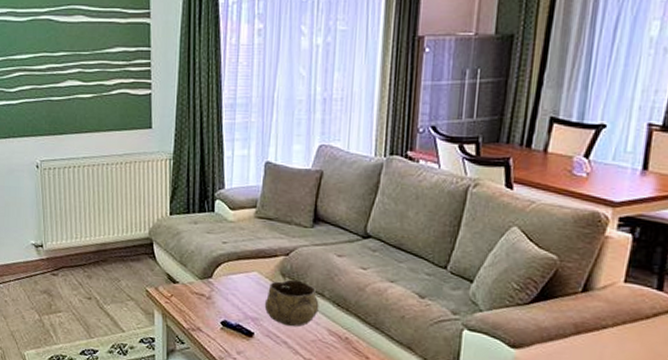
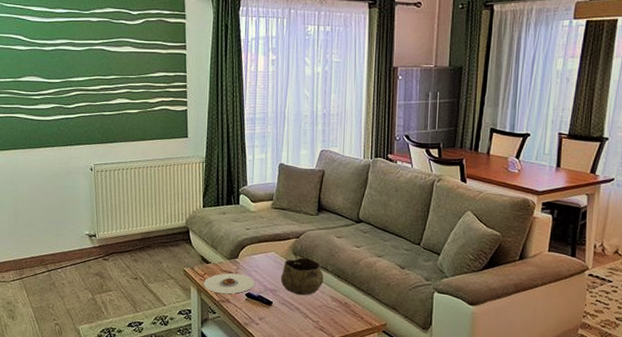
plate: none [169,295,232,322] -> present [203,273,254,294]

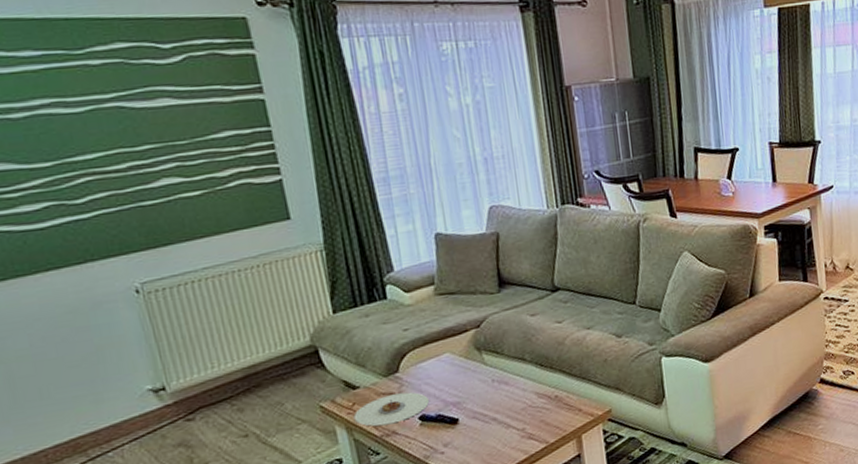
decorative bowl: present [280,257,324,296] -> none [463,350,523,402]

